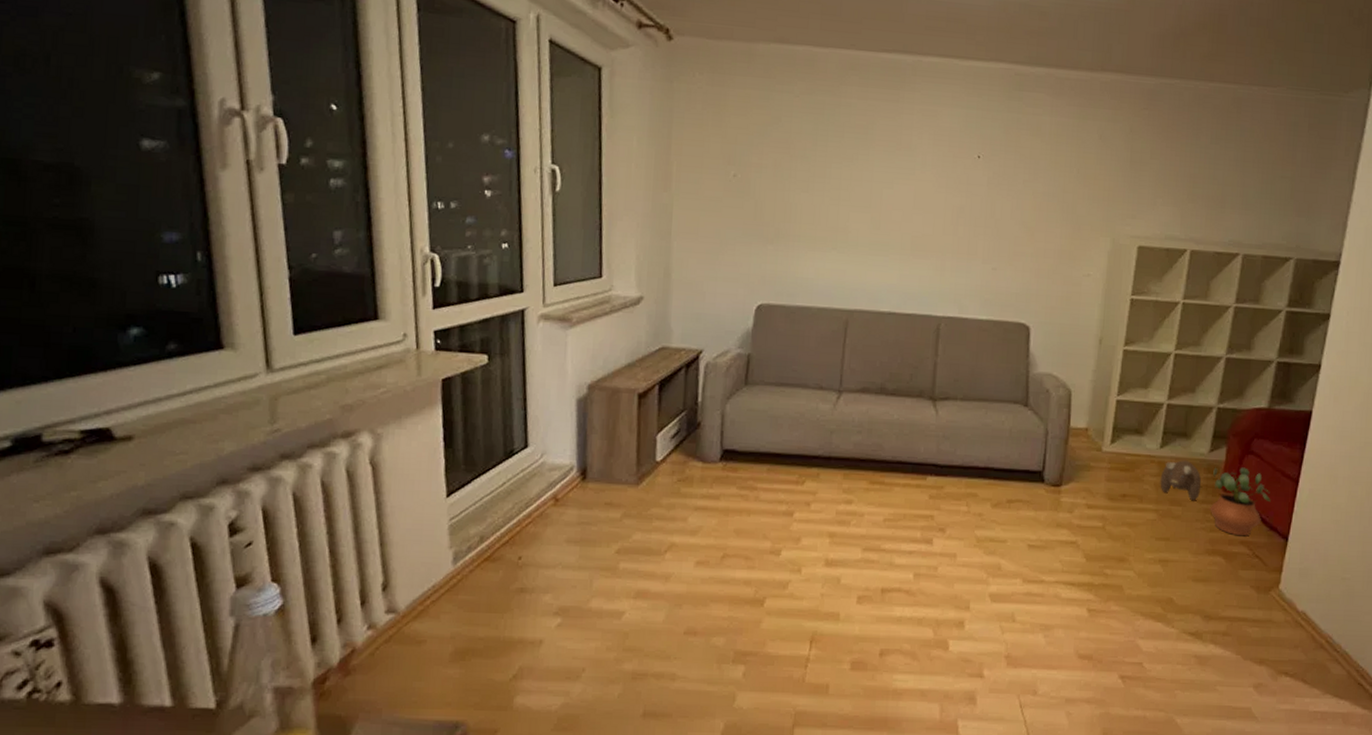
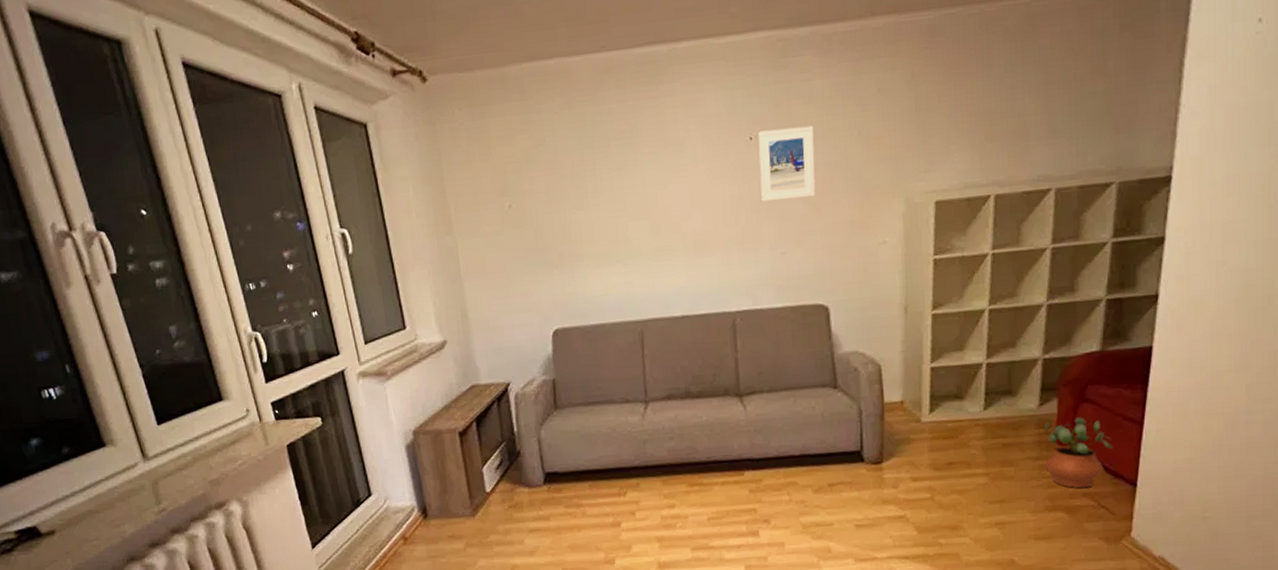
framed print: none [980,152,1038,221] -> present [757,125,816,202]
plush toy: present [1160,460,1202,501] -> none [987,418,1033,460]

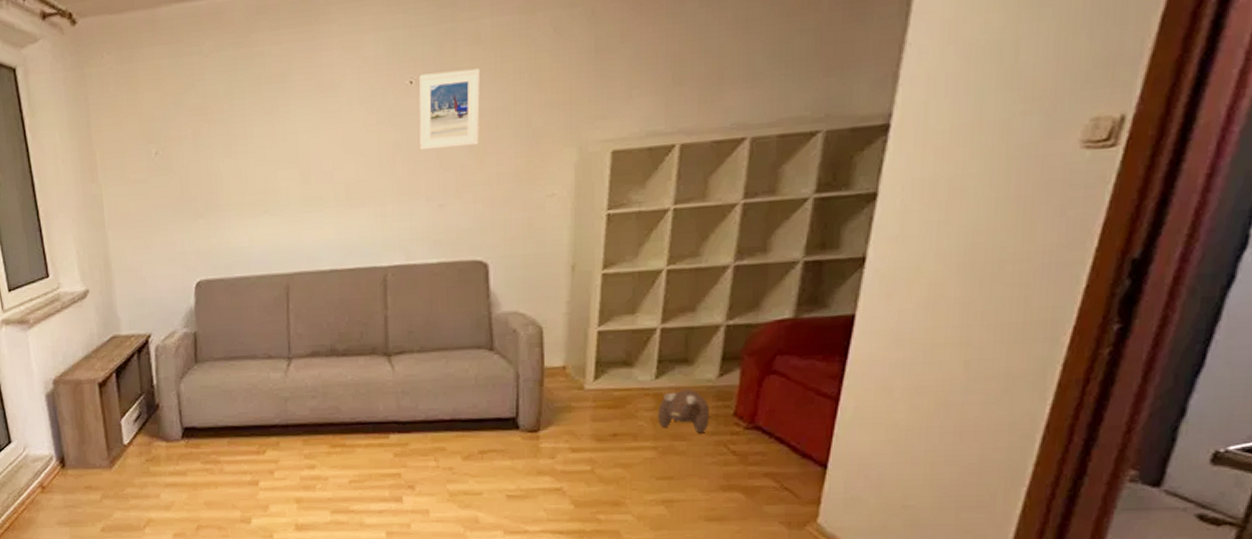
plush toy: none [987,418,1033,460] -> present [657,389,710,434]
potted plant: present [1045,417,1113,489] -> none [722,390,802,468]

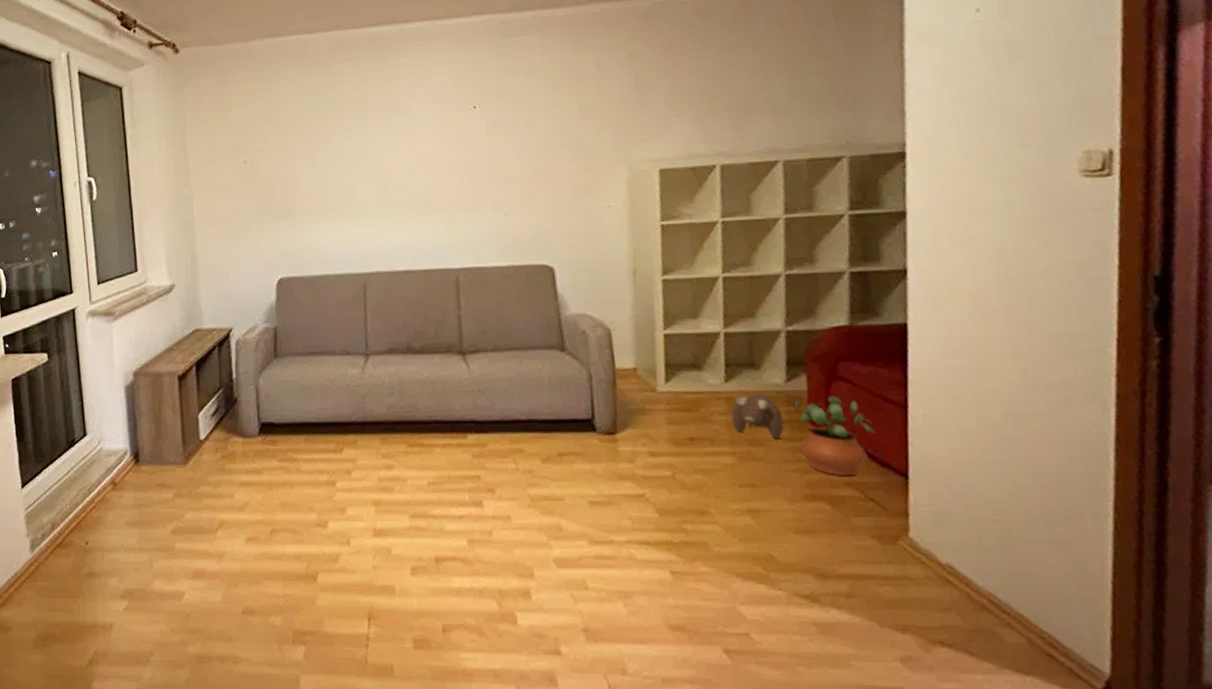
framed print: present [418,68,481,151] -> none [481,97,539,165]
potted plant: none [722,390,802,468] -> present [795,396,876,477]

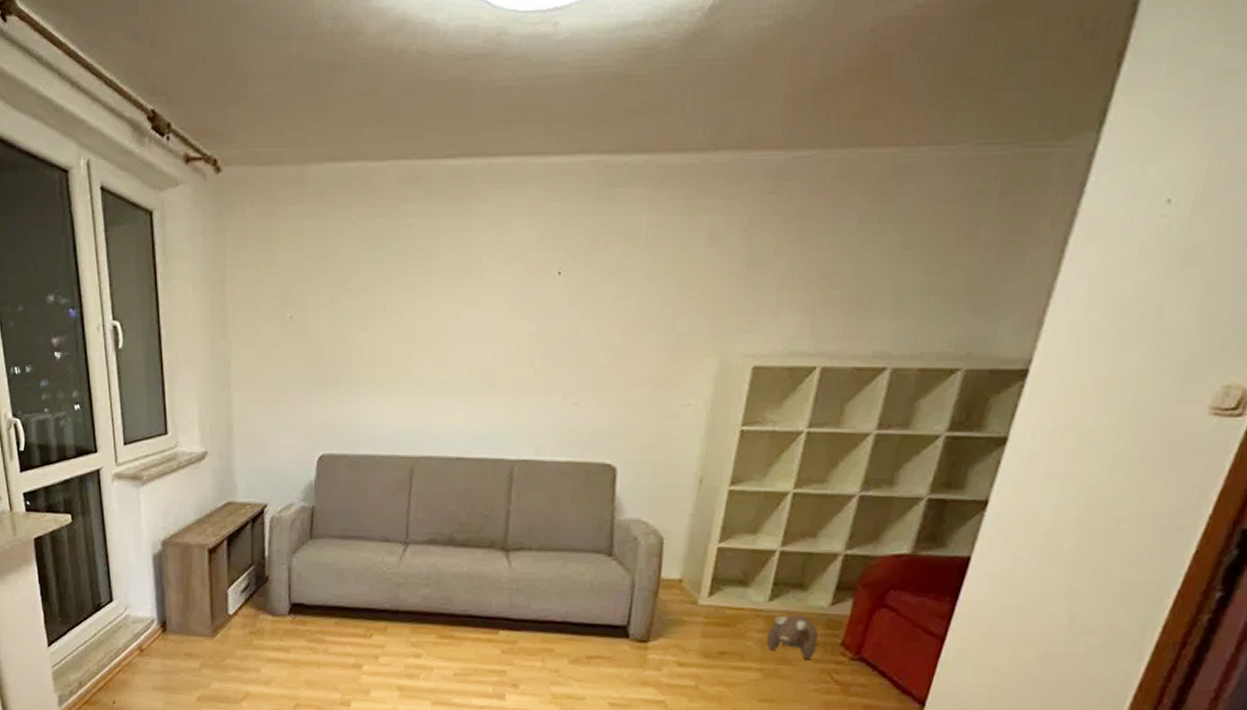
potted plant: present [795,396,876,477] -> none [826,622,906,700]

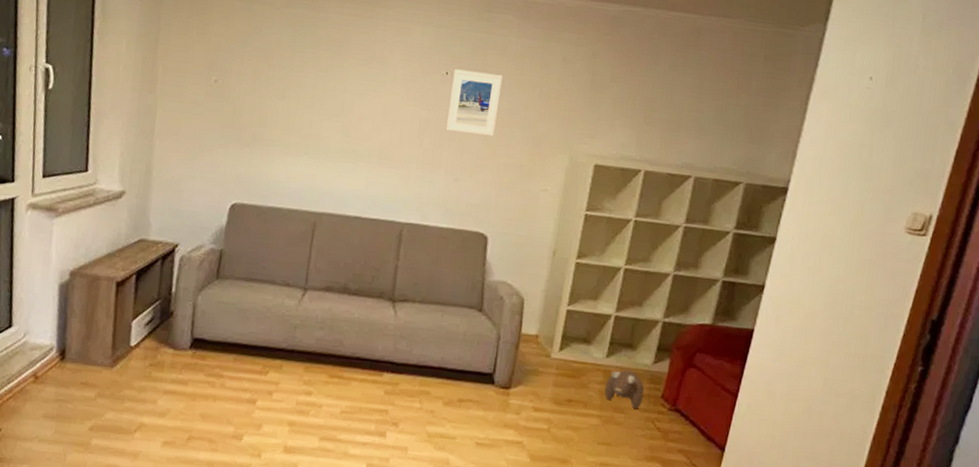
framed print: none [559,266,631,345] -> present [445,69,503,136]

